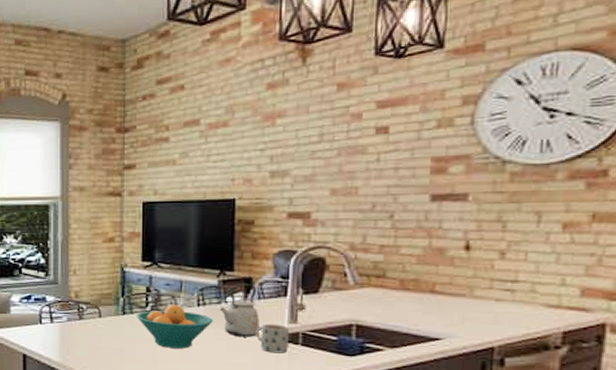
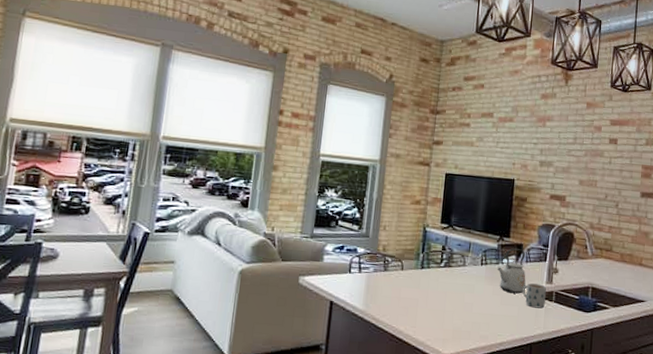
fruit bowl: present [136,304,214,349] -> none [432,262,492,301]

